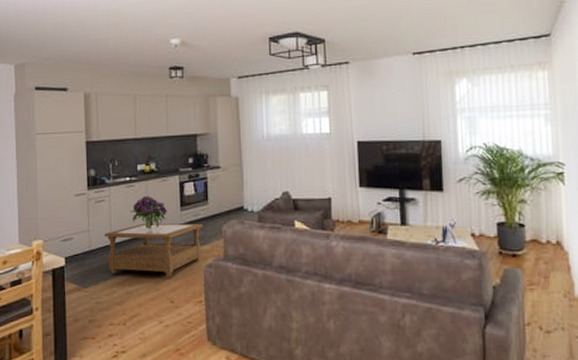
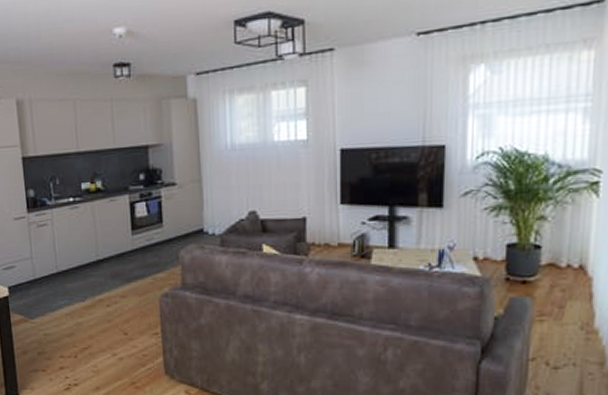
coffee table: present [104,223,204,277] -> none [49,248,158,307]
bouquet: present [130,195,168,229] -> none [76,218,118,256]

